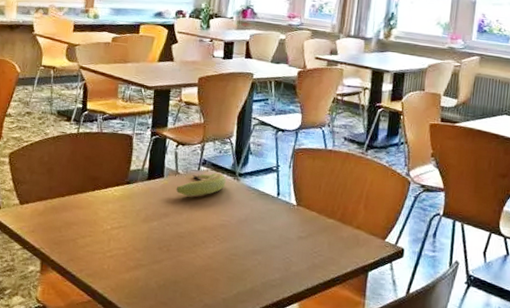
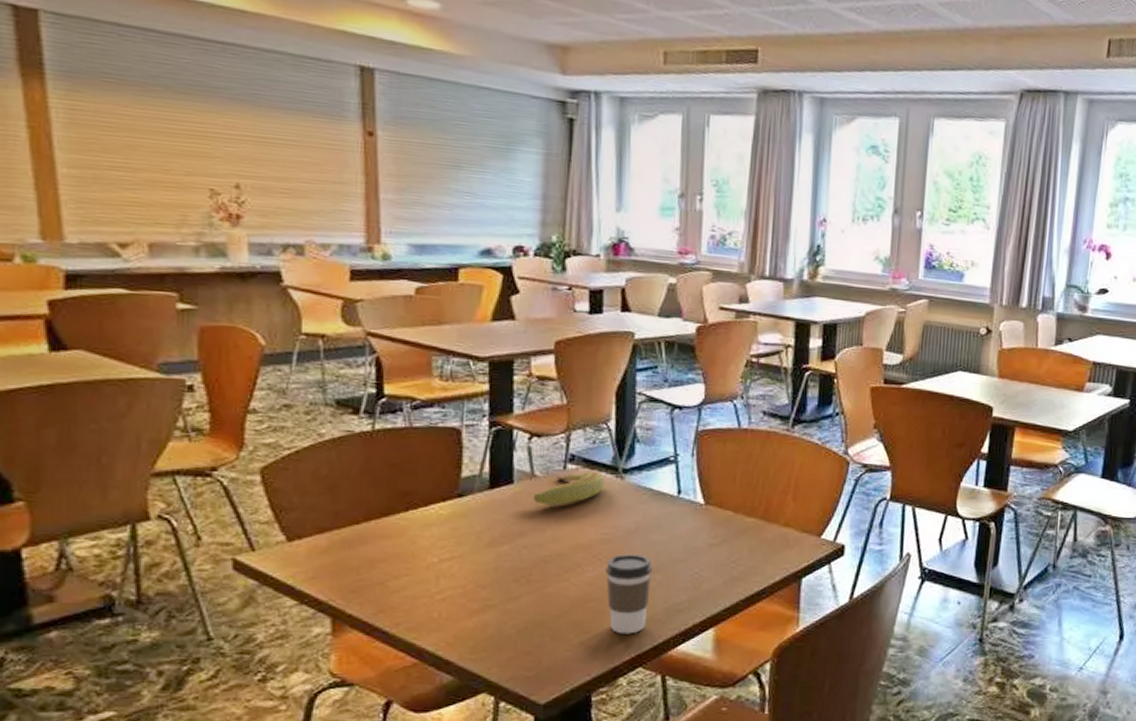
coffee cup: none [222,237,256,299] -> present [605,554,653,634]

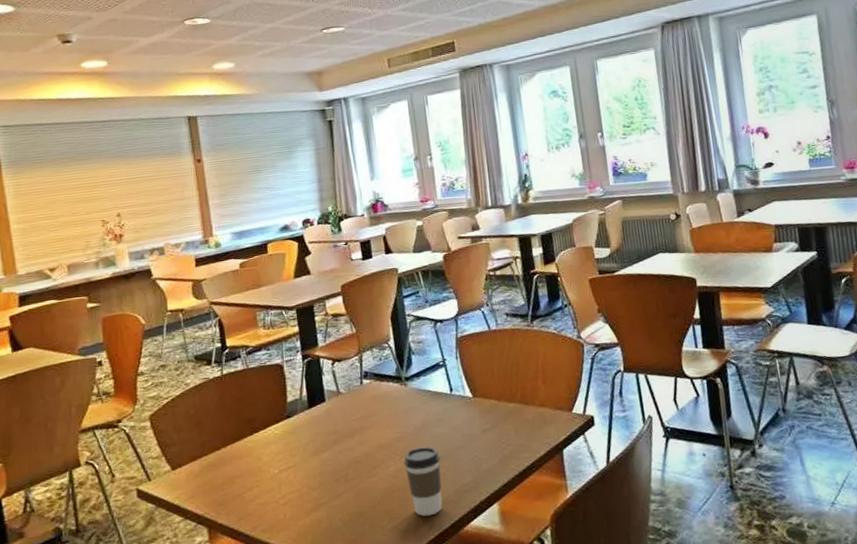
banana: present [533,470,605,506] -> none [341,382,393,416]

